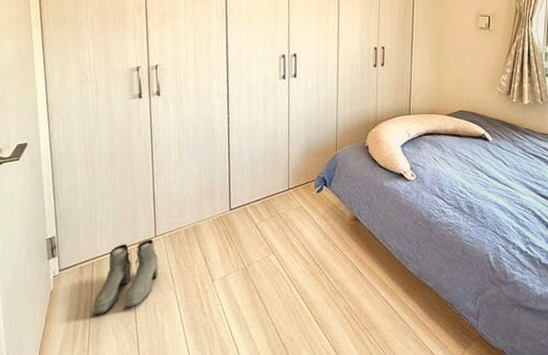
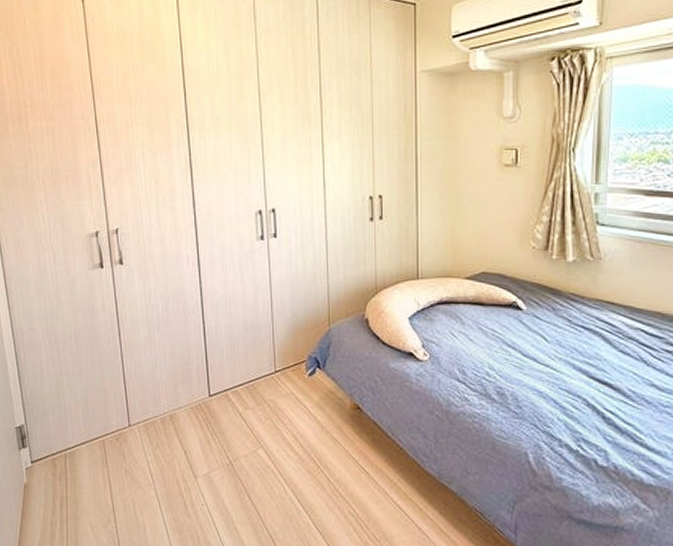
boots: present [92,239,159,315] -> none [69,429,135,513]

